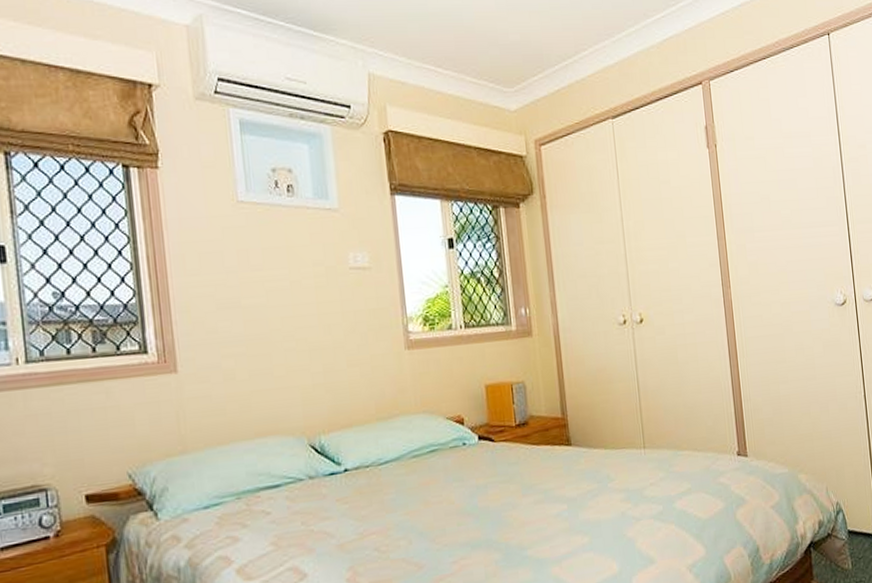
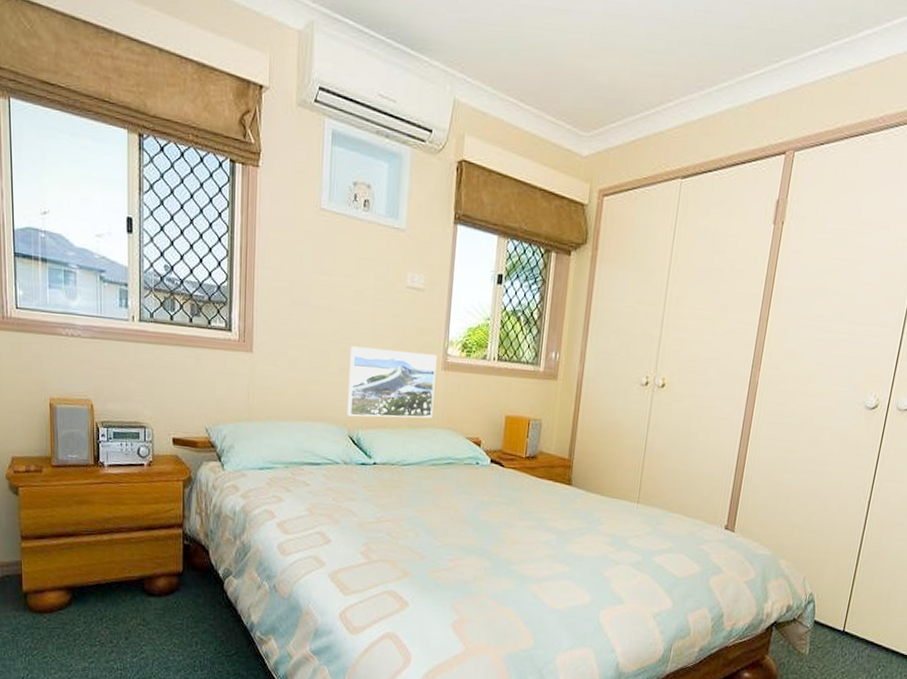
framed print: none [296,335,404,423] -> present [347,346,437,419]

